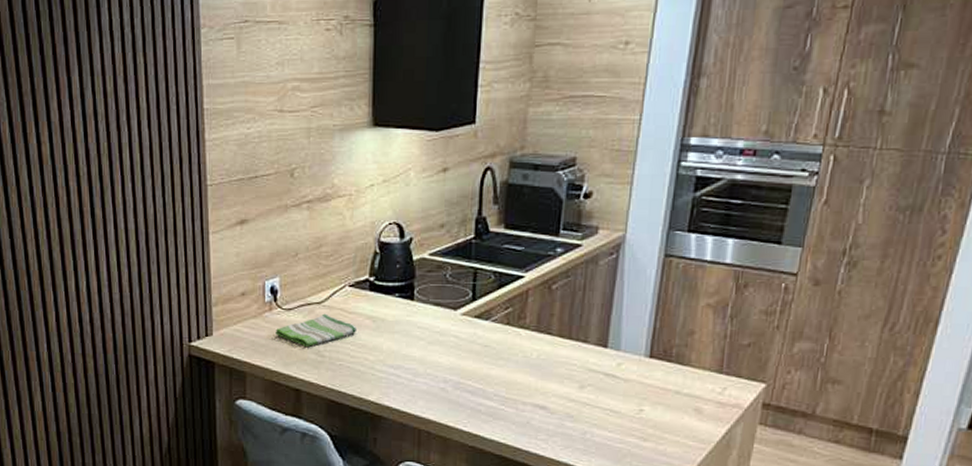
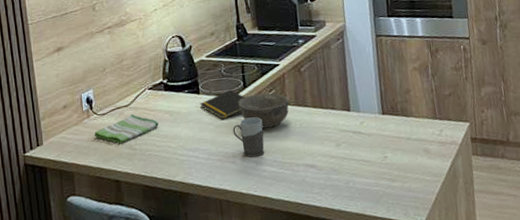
notepad: none [412,300,472,336] -> present [200,89,245,120]
mug: none [449,338,489,386] -> present [232,117,264,157]
bowl: none [461,310,529,354] -> present [238,93,290,129]

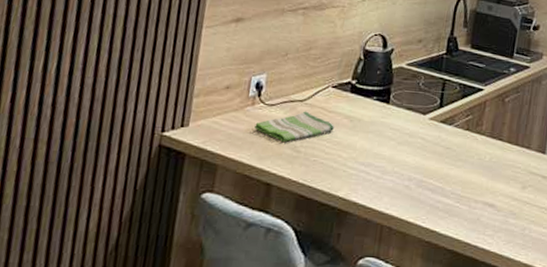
notepad: present [200,89,245,120] -> none [386,106,439,137]
mug: present [232,117,264,157] -> none [415,140,451,185]
bowl: present [238,93,290,129] -> none [429,116,485,156]

